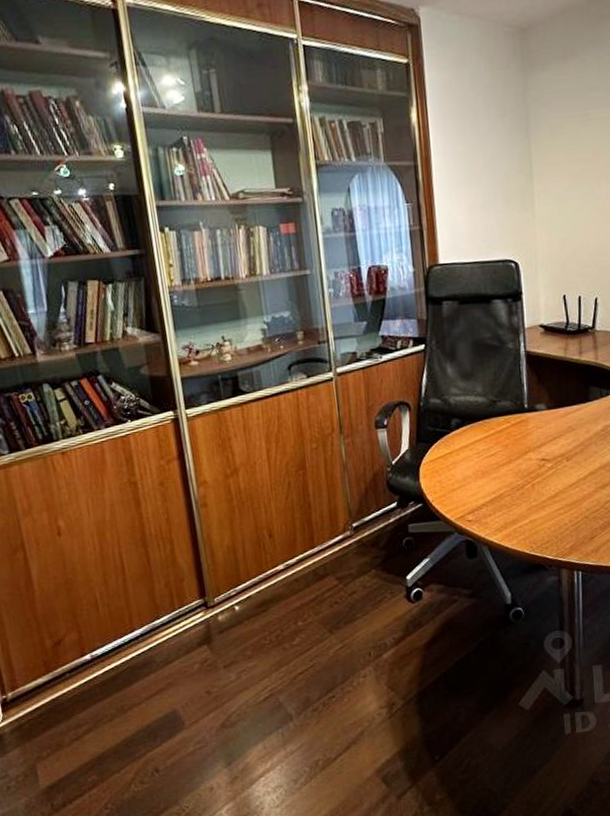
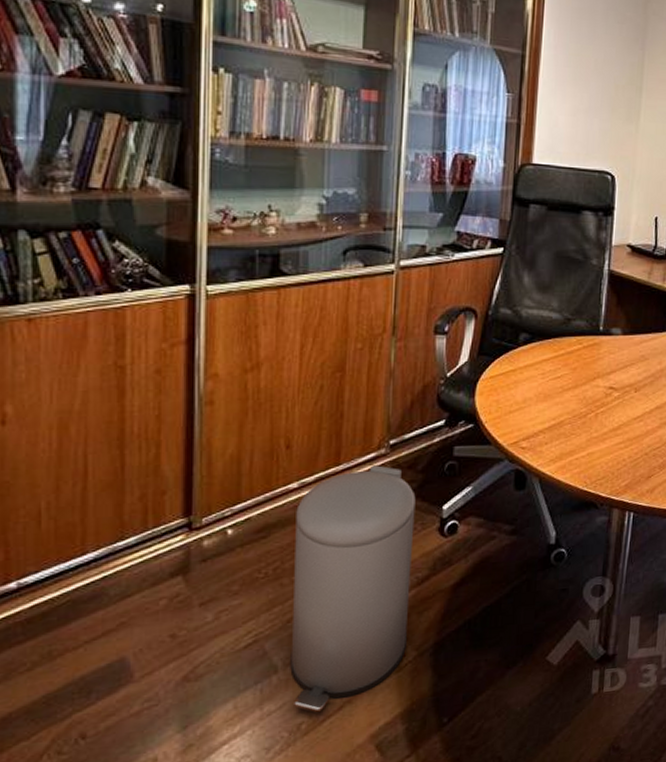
pedal bin: none [285,545,394,752] -> present [290,465,416,713]

